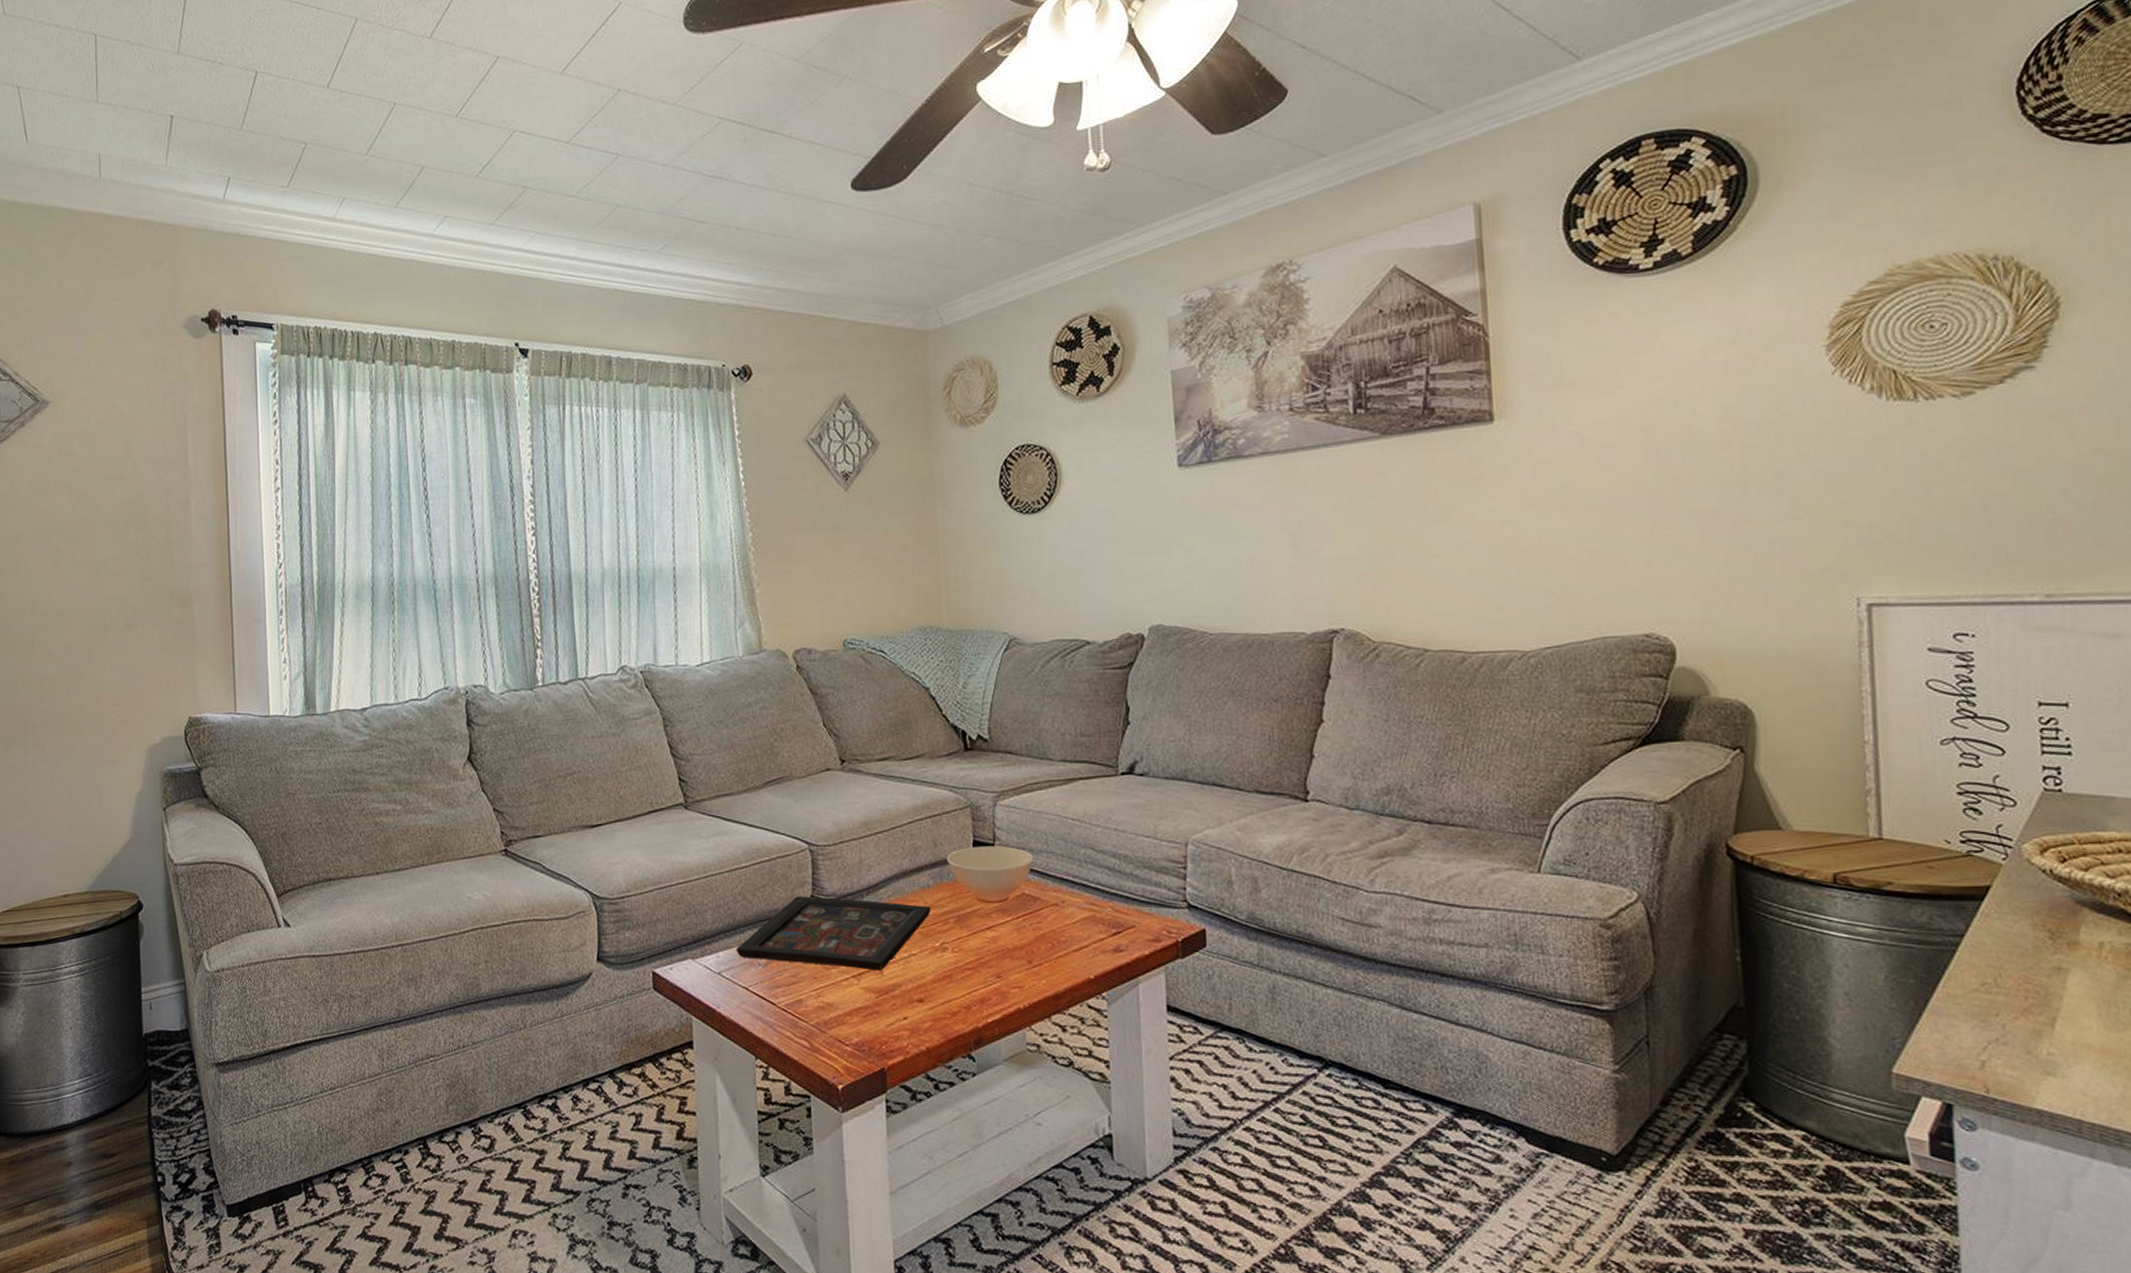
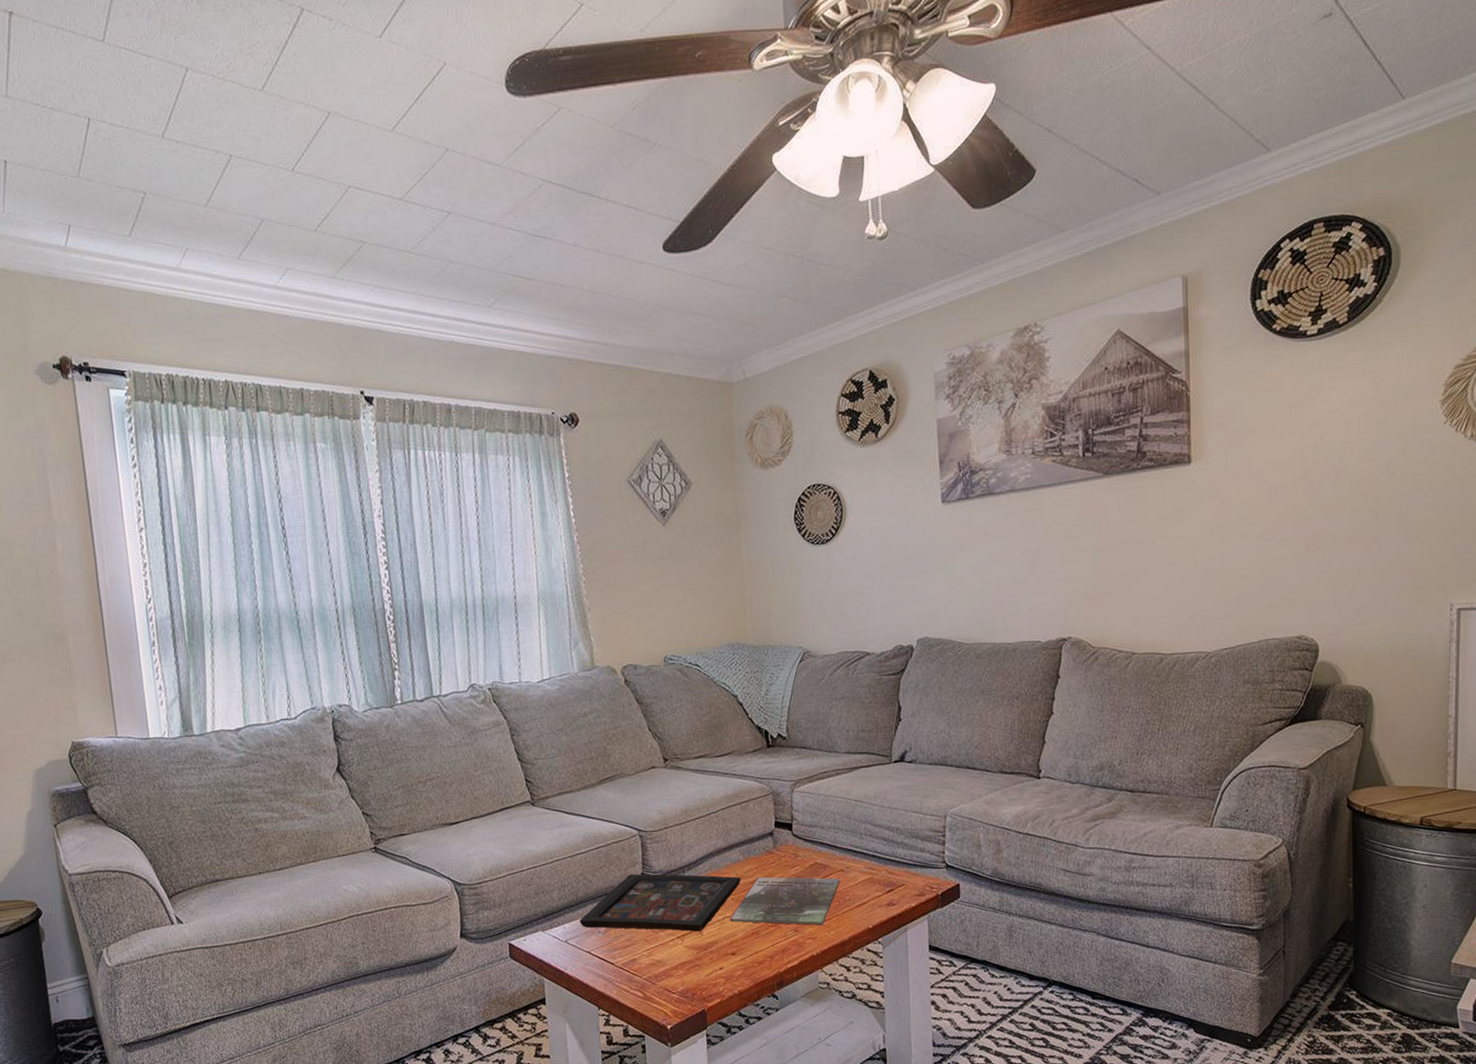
magazine: none [916,907,1054,972] -> present [729,876,841,926]
bowl: present [946,846,1034,904] -> none [753,825,824,873]

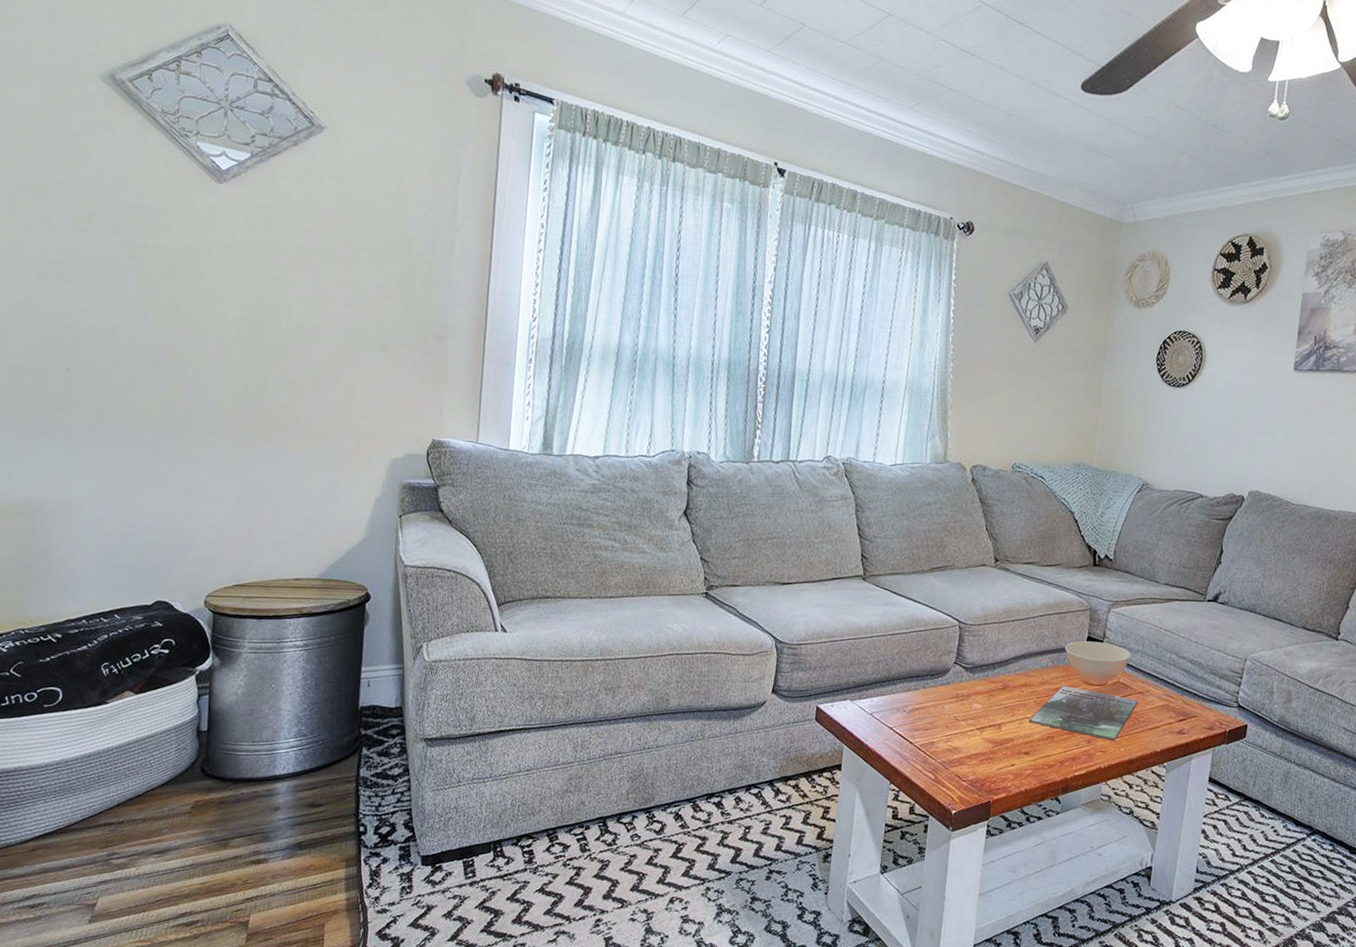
decorative tray: present [579,873,741,932] -> none [887,661,1047,727]
bowl: none [753,825,824,873] -> present [1064,640,1132,687]

